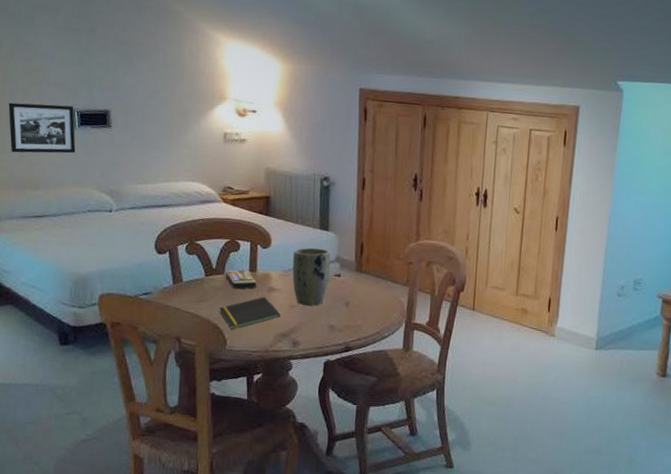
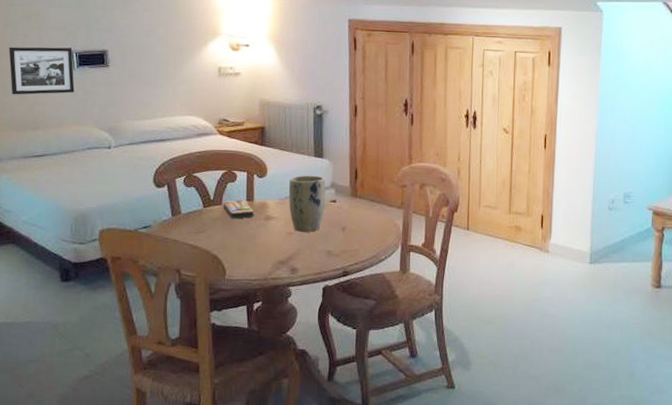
notepad: present [219,296,281,330] -> none [218,225,278,259]

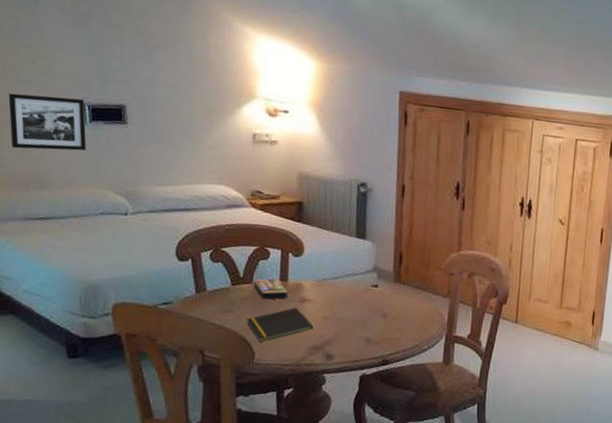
notepad: none [218,225,278,259] -> present [247,307,314,342]
plant pot: present [289,175,326,232] -> none [326,256,367,318]

